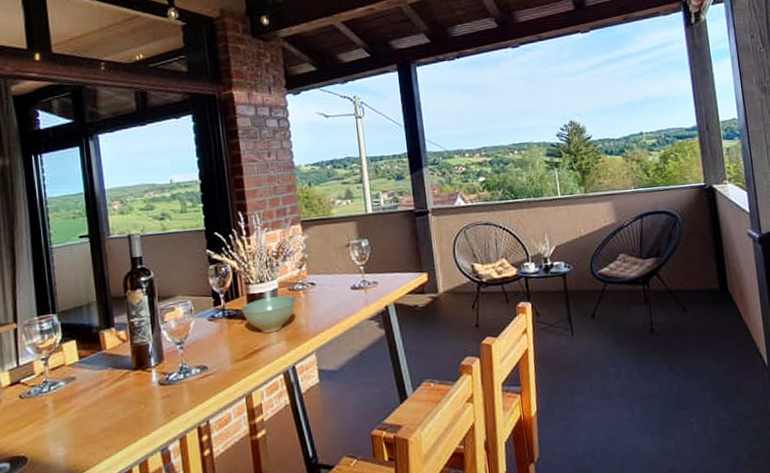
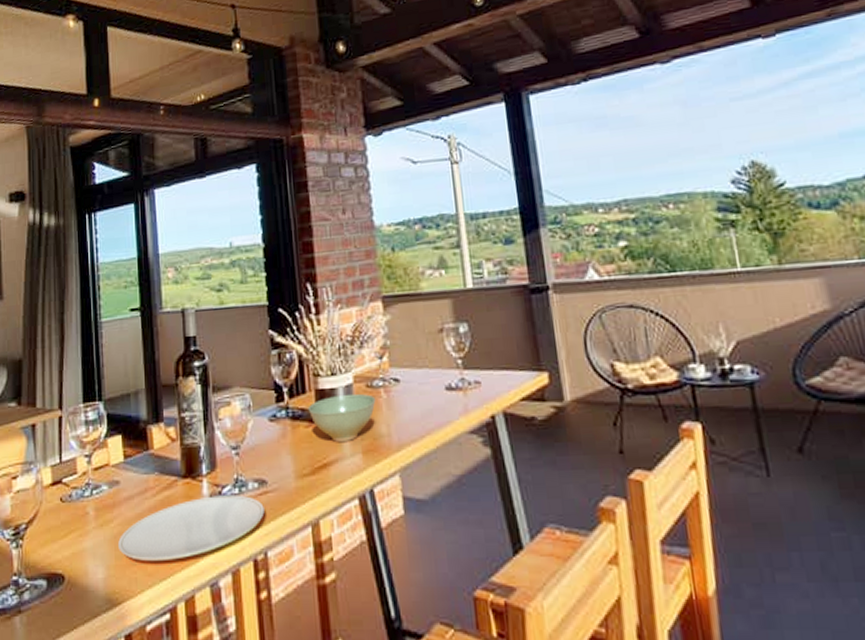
plate: none [76,379,206,438] -> present [118,495,264,562]

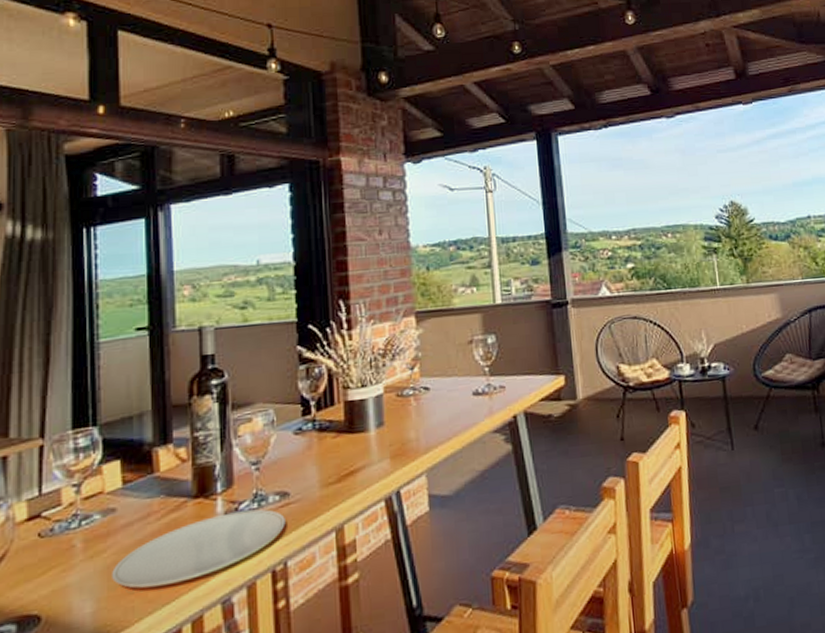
bowl: present [307,393,376,443] -> none [336,402,406,451]

